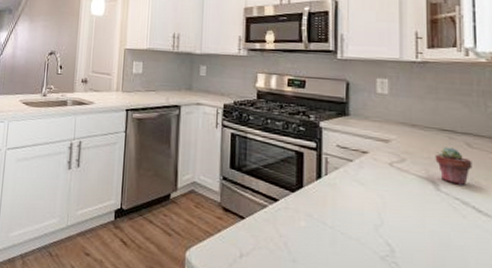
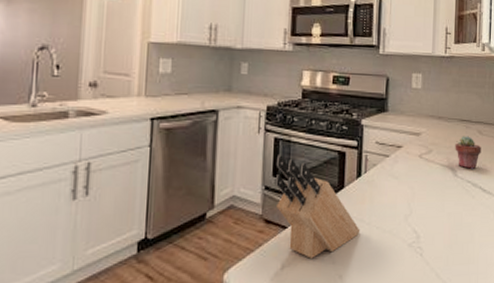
knife block: none [232,149,323,253] -> present [275,155,360,259]

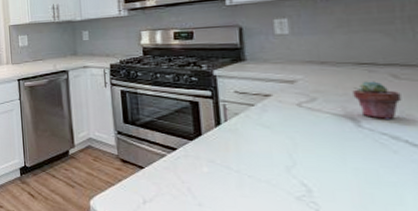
knife block: present [275,155,360,259] -> none [125,105,228,198]

